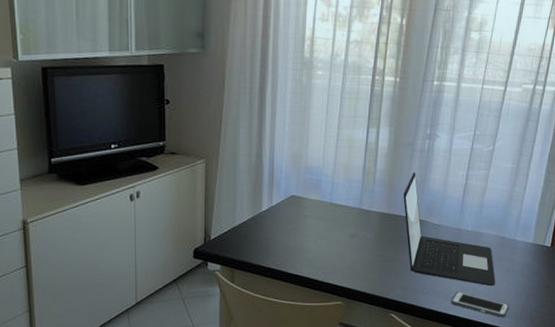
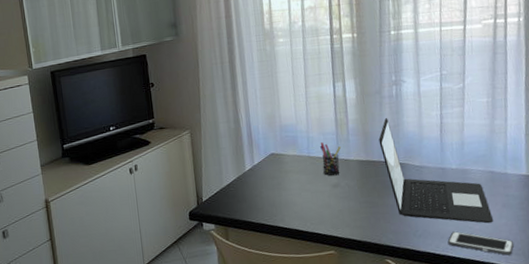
pen holder: none [343,190,365,226] -> present [319,142,342,176]

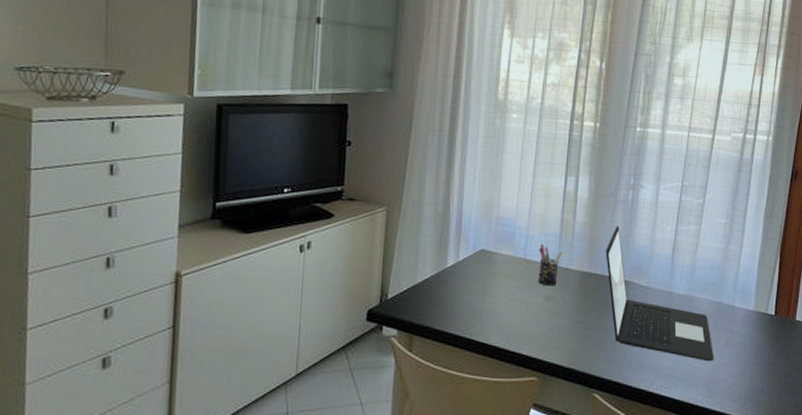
cell phone: present [447,231,514,255] -> none [663,367,732,401]

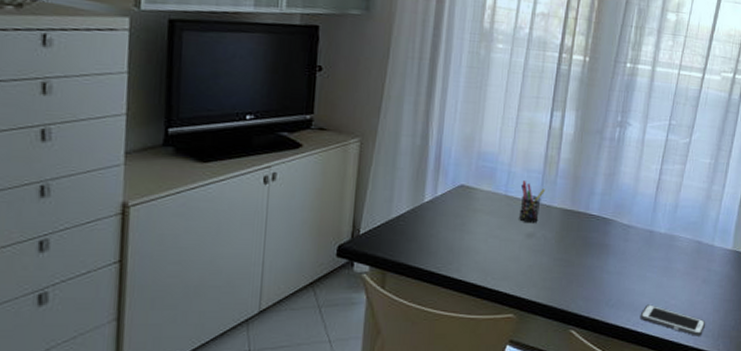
laptop: present [606,226,714,362] -> none [589,164,691,299]
cell phone: none [663,367,732,401] -> present [640,304,706,336]

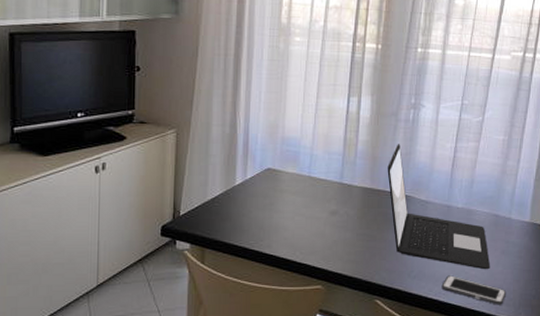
pen holder: present [519,181,546,224] -> none [322,162,347,202]
laptop: none [589,164,691,299] -> present [387,144,491,270]

